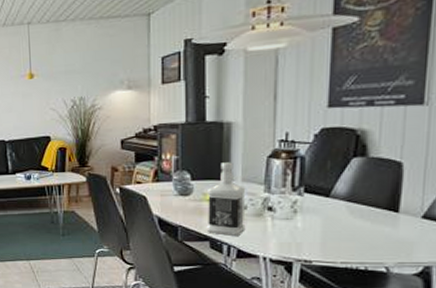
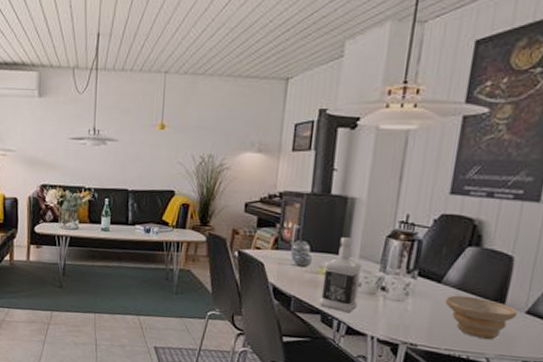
bowl: none [335,207,413,249] -> present [444,295,518,340]

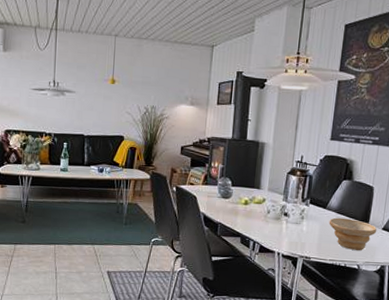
bottle: present [319,237,363,312] -> none [239,174,271,234]

